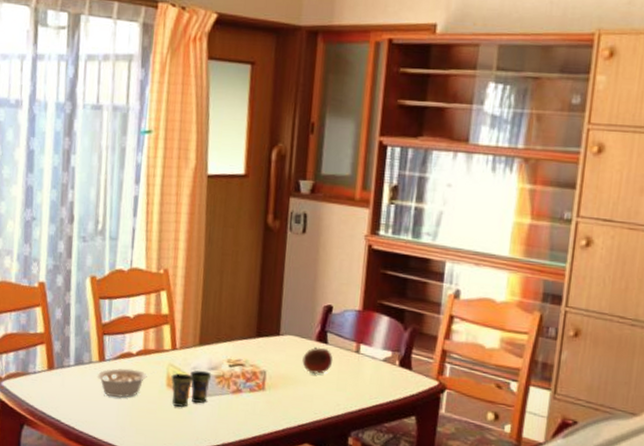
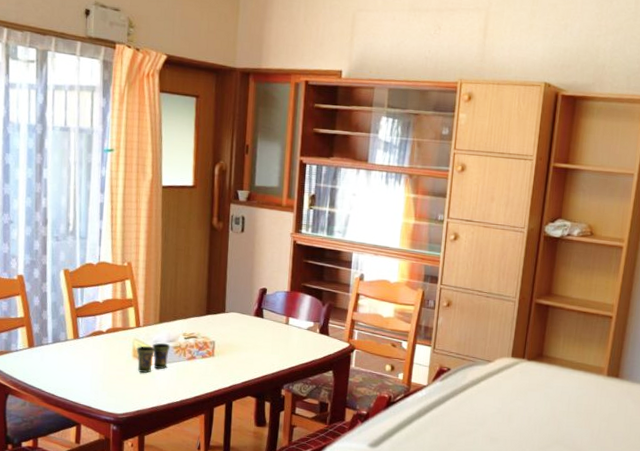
legume: present [97,368,156,398] -> none [72,344,124,368]
fruit: present [302,346,333,375] -> none [244,320,268,343]

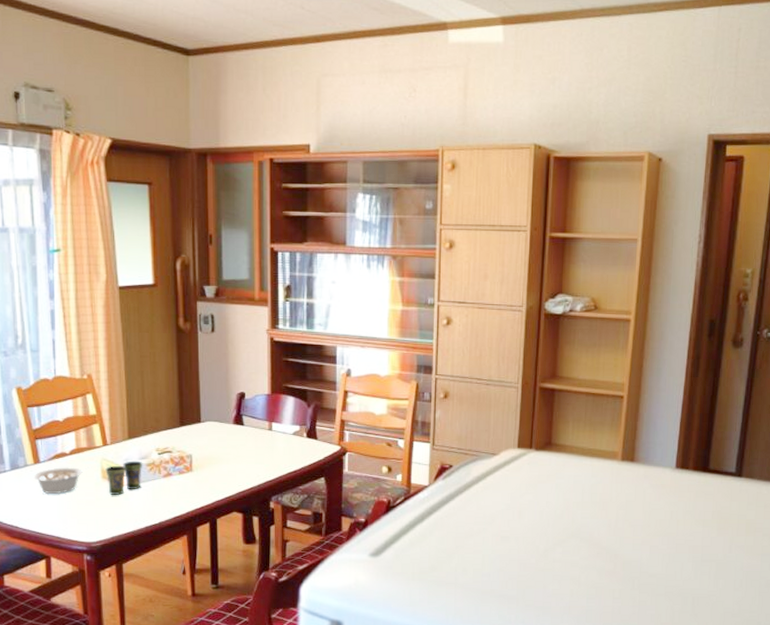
legume: none [72,344,124,368] -> present [33,466,91,495]

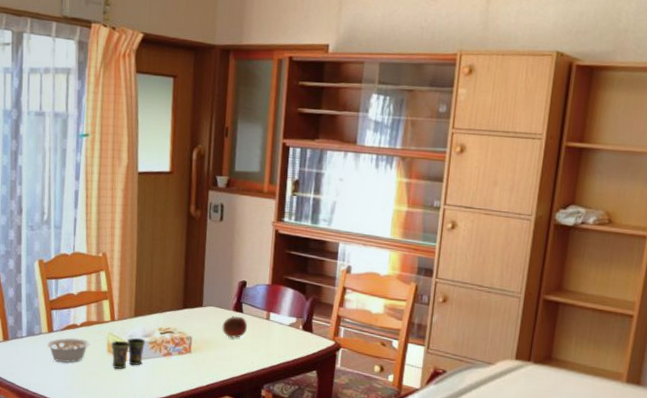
fruit: none [223,429,250,453] -> present [222,315,248,339]

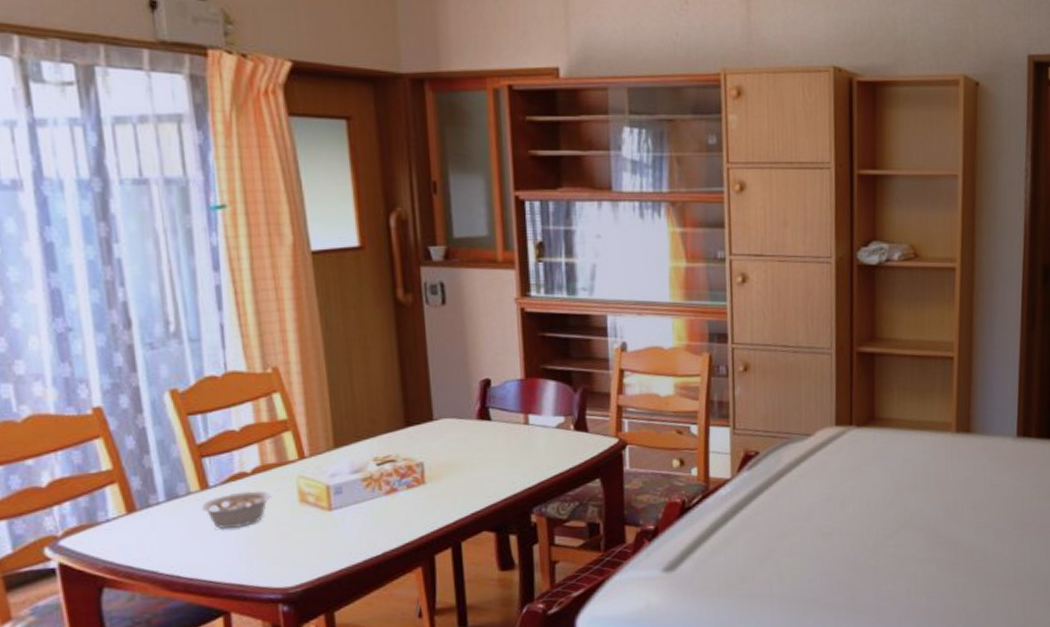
cup: present [111,337,146,369] -> none [304,475,357,523]
fruit: present [222,315,248,339] -> none [464,425,501,456]

